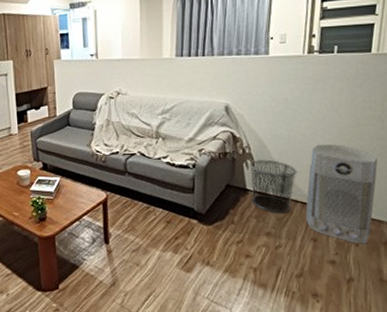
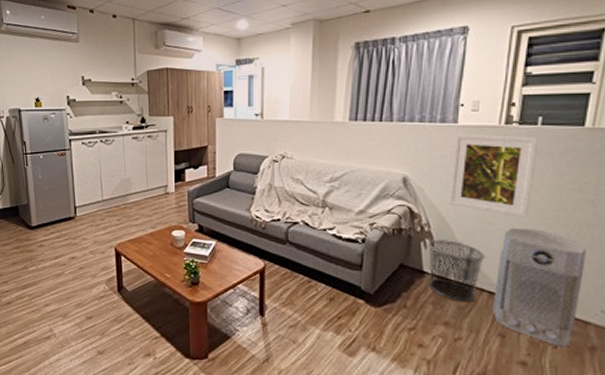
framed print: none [263,63,336,136] -> present [447,134,539,219]

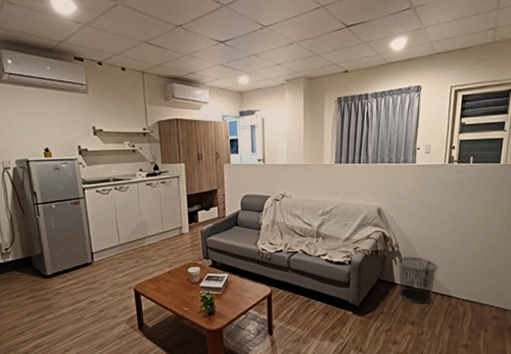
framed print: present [447,134,539,219] -> none [410,171,471,235]
air purifier: present [493,227,587,347] -> none [444,243,504,330]

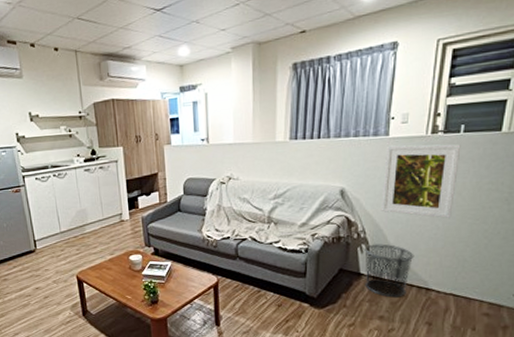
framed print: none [410,171,471,235] -> present [380,144,461,219]

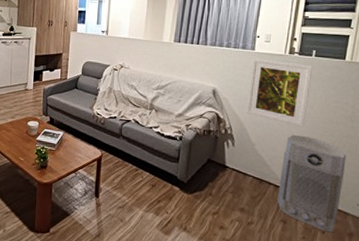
waste bin: present [364,244,414,298] -> none [229,141,273,193]
air purifier: none [421,228,502,329] -> present [278,134,347,233]

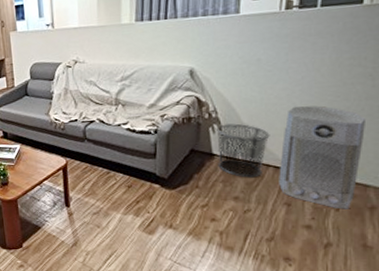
waste bin: none [229,141,273,193] -> present [216,123,270,178]
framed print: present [245,58,313,128] -> none [232,19,318,97]

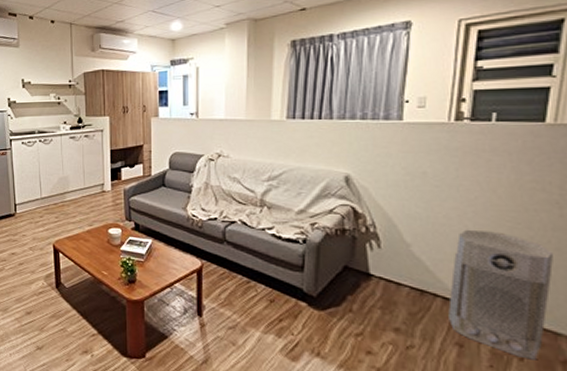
waste bin: present [216,123,270,178] -> none [374,241,438,308]

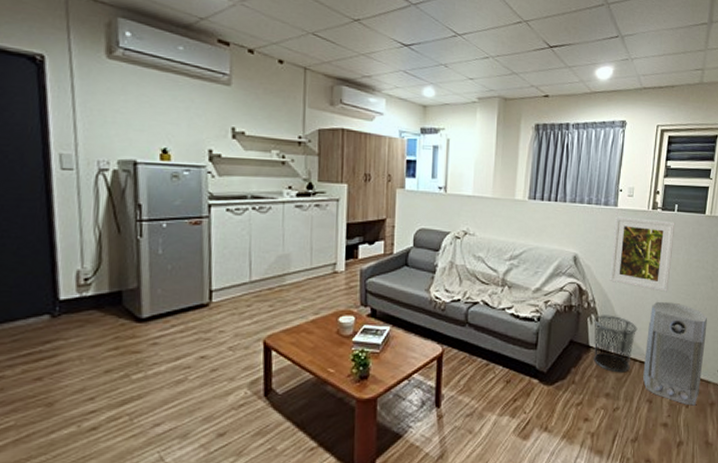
waste bin: none [374,241,438,308] -> present [593,315,638,373]
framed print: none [394,131,493,220] -> present [609,216,675,293]

